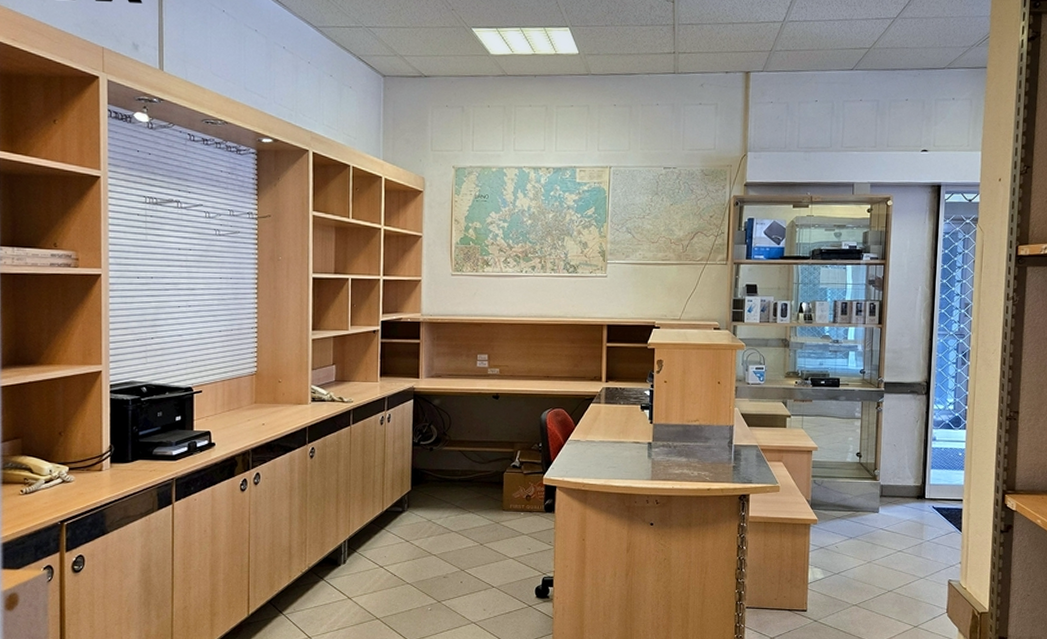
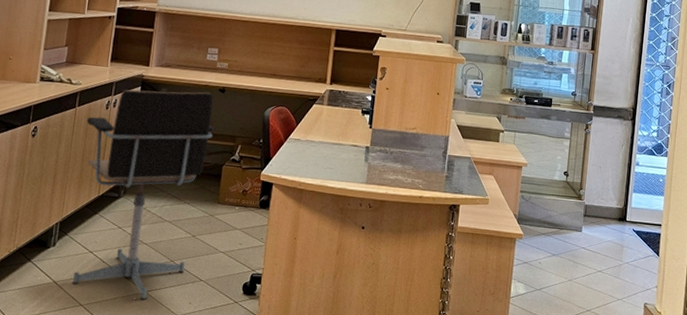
office chair: none [362,399,492,609] -> present [72,89,214,300]

